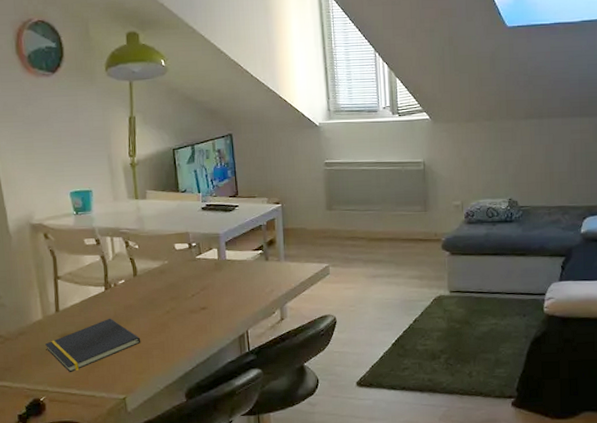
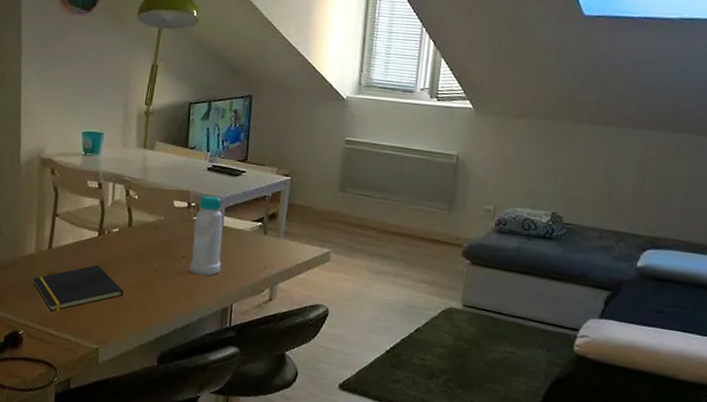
bottle: none [198,233,231,310] -> present [189,195,224,276]

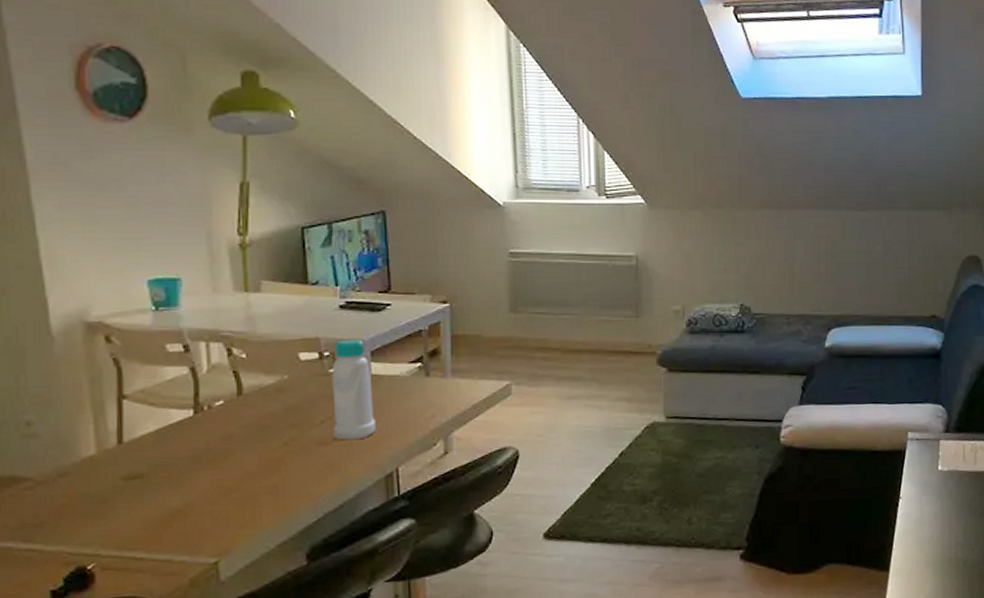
notepad: present [33,264,124,312] -> none [99,452,245,529]

